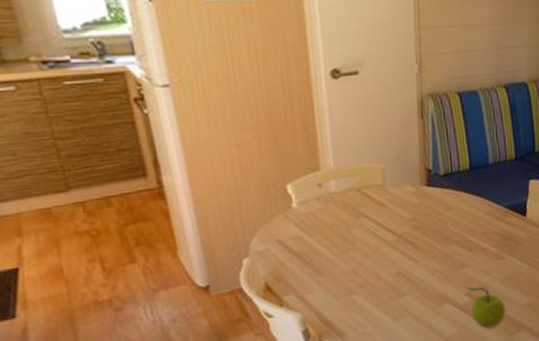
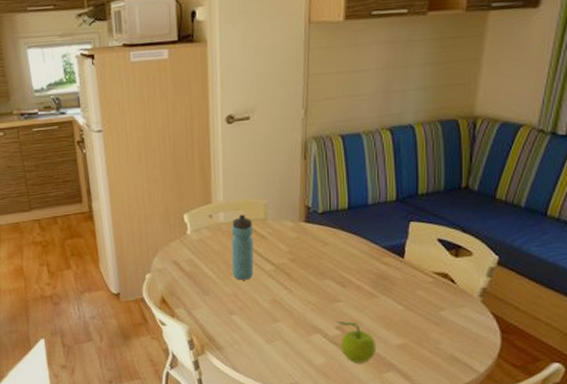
water bottle: none [345,180,375,255] -> present [231,214,254,280]

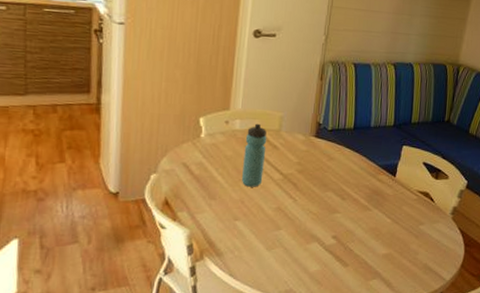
fruit: present [336,320,377,363] -> none [333,230,366,271]

